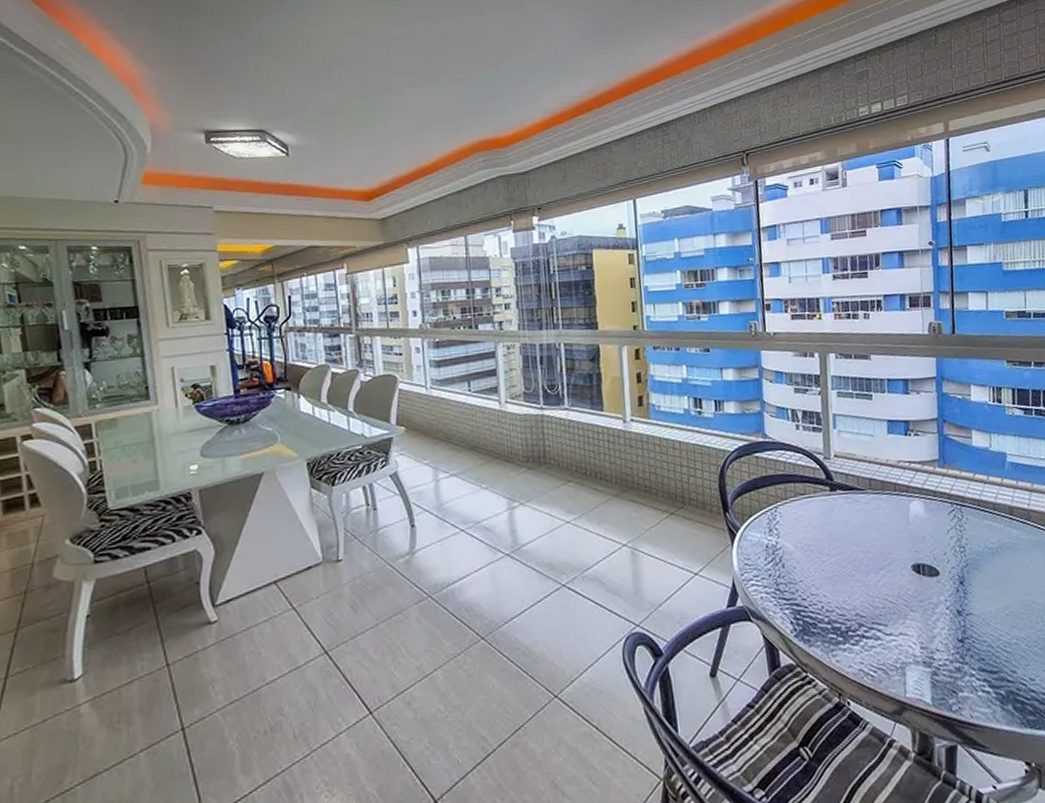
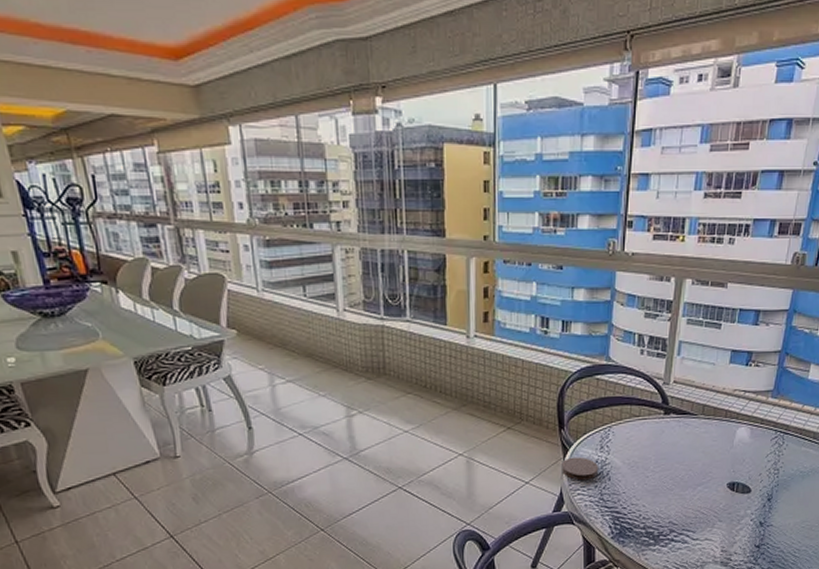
coaster: none [730,541,771,569] -> present [562,457,599,481]

